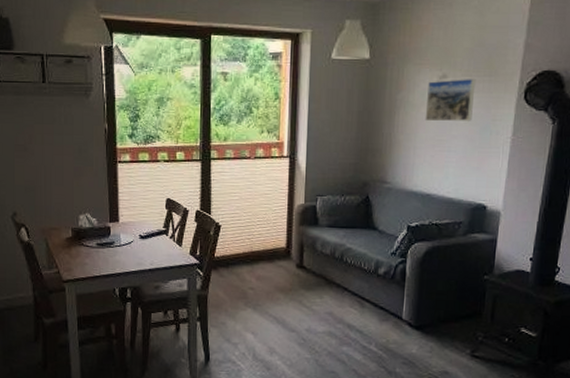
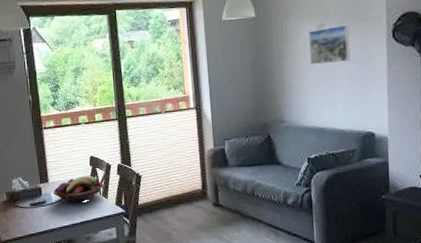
fruit basket: none [123,219,181,247] -> present [53,175,106,202]

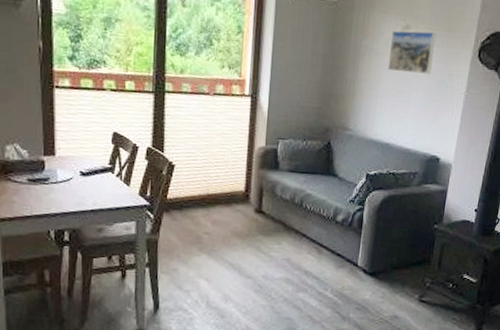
fruit basket: present [53,175,106,202] -> none [60,154,130,185]

